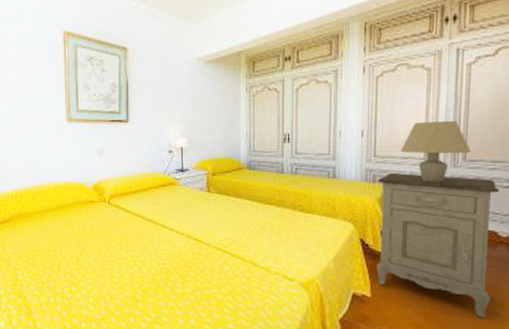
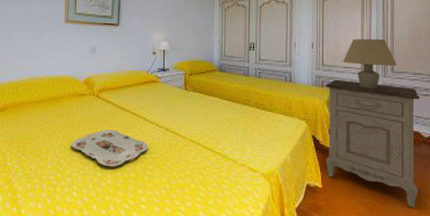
serving tray: none [83,238,168,279] -> present [71,129,148,167]

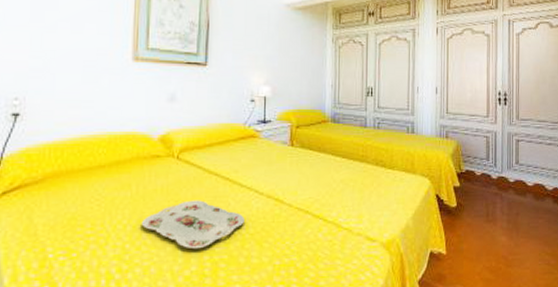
nightstand: present [326,80,421,209] -> none [450,130,545,269]
table lamp: present [343,38,397,89] -> none [469,82,522,139]

